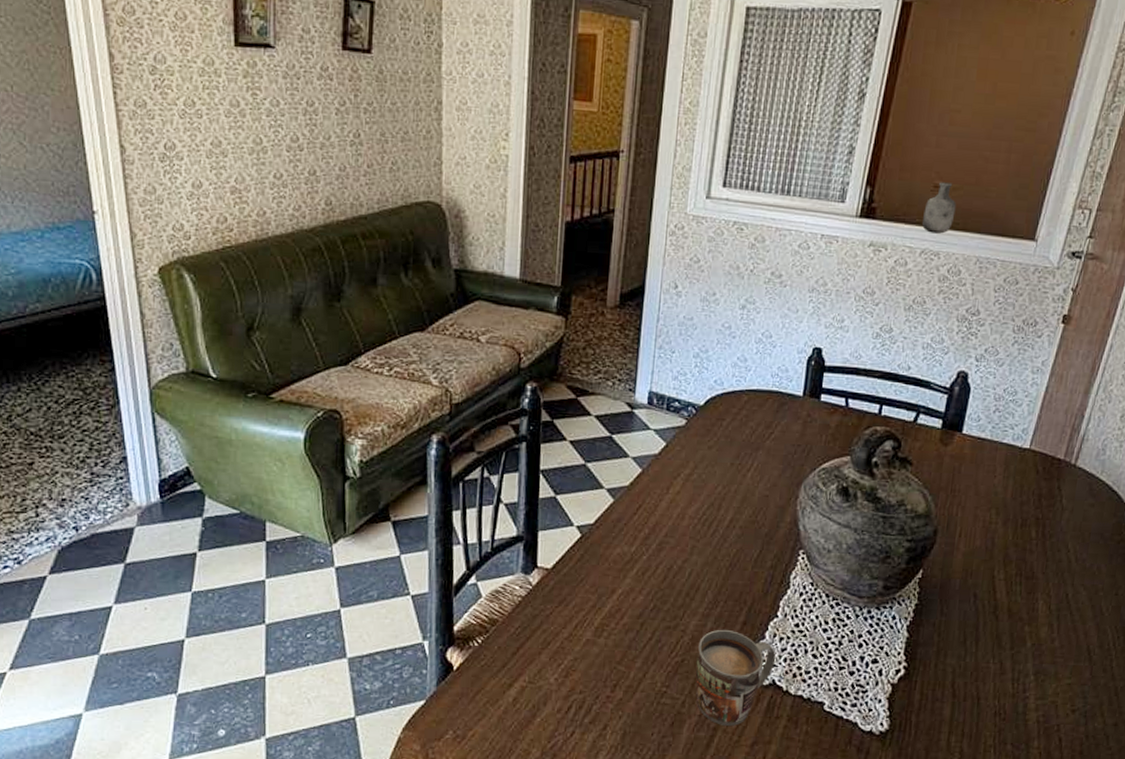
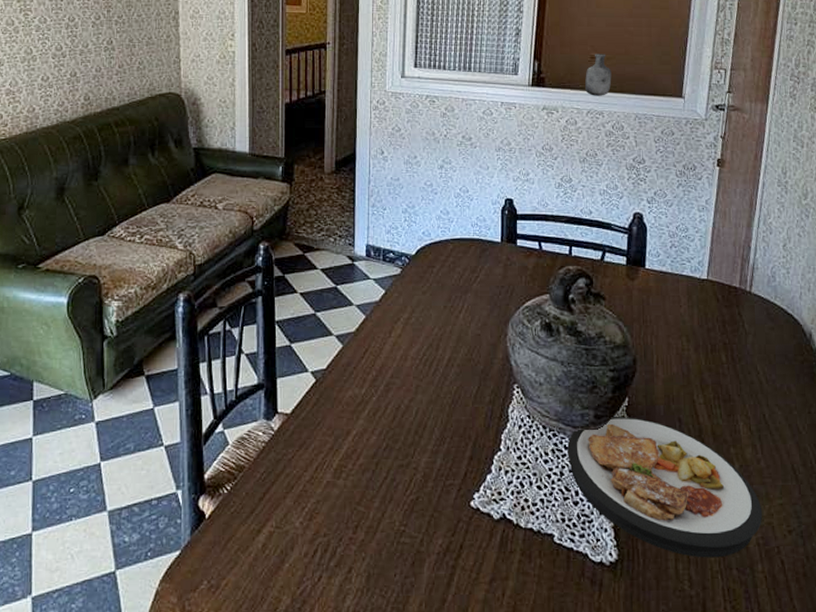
mug: present [695,629,776,726] -> none [430,465,504,563]
plate: none [849,588,1049,733] -> present [567,417,763,558]

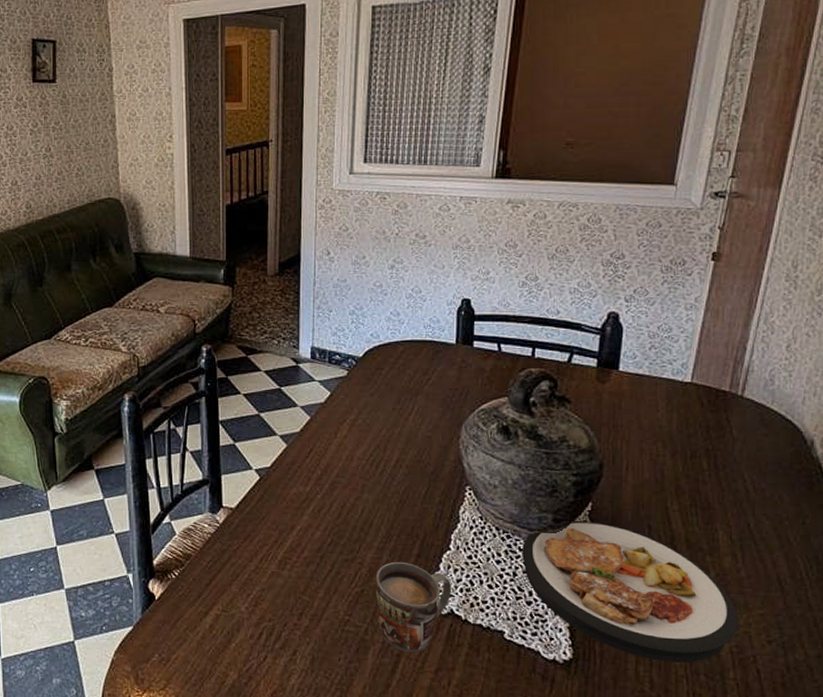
mug: none [430,465,504,563] -> present [375,561,452,653]
vase: present [585,54,612,96] -> none [558,139,590,187]

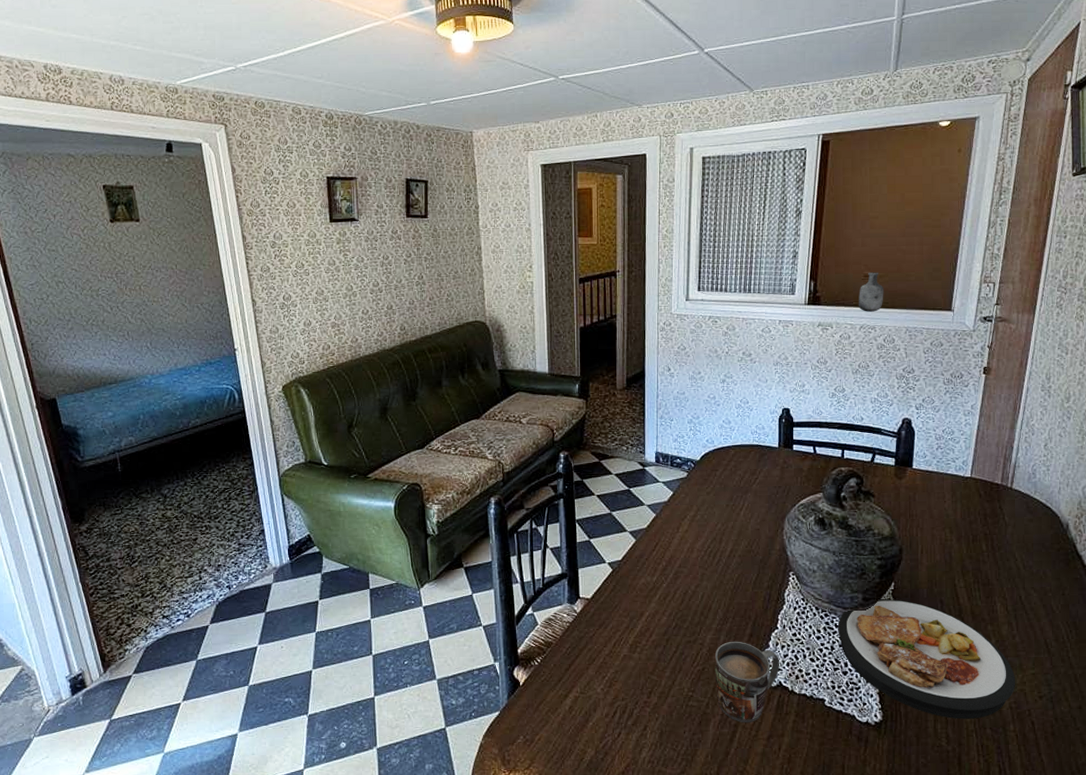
vase: none [558,139,590,187] -> present [859,272,884,312]

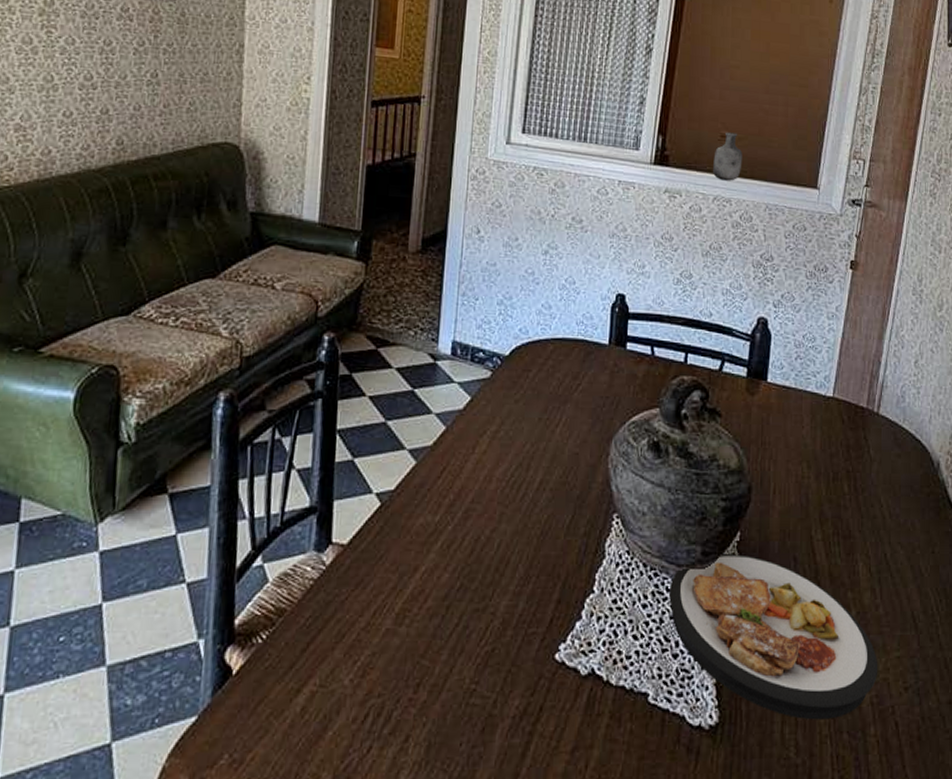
mug: present [714,641,780,722] -> none [507,609,594,728]

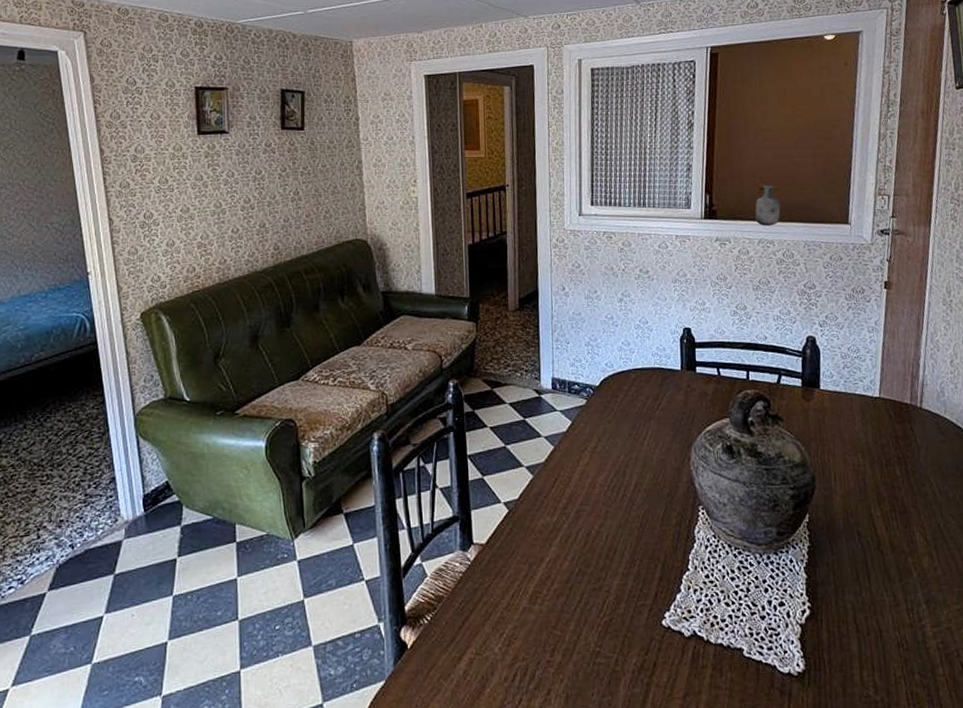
plate: present [669,554,878,720] -> none [752,532,942,665]

